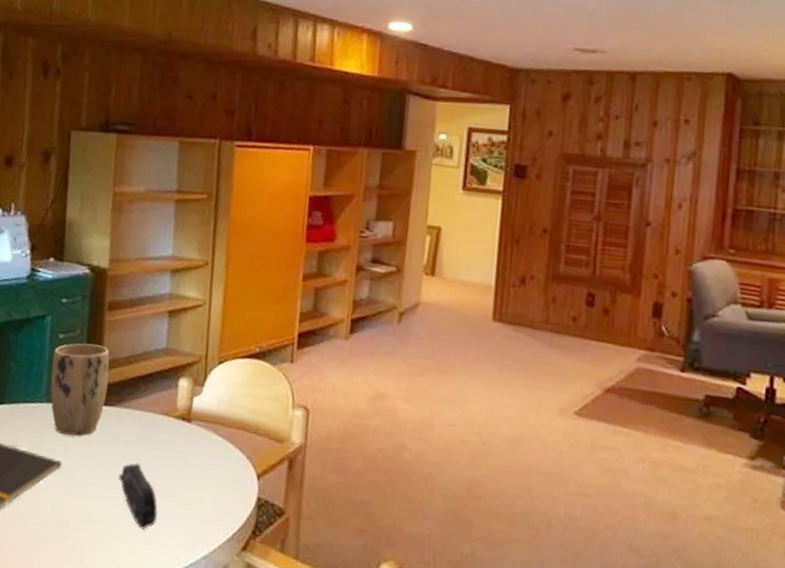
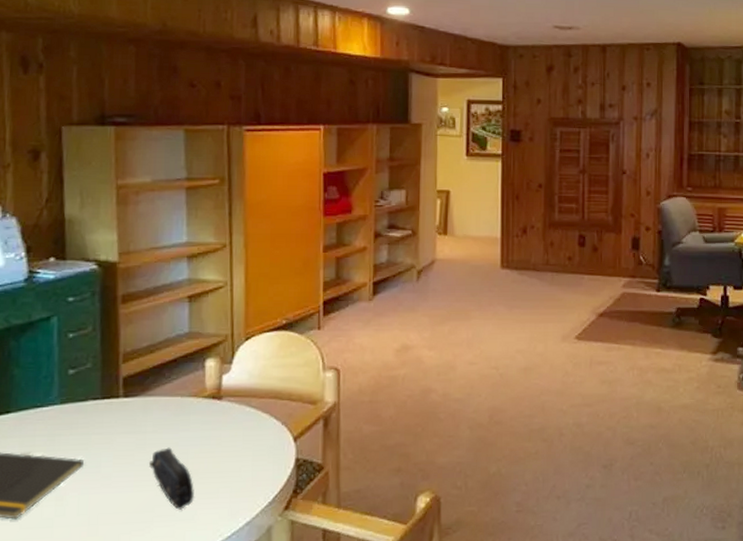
plant pot: present [50,343,110,436] -> none [63,339,129,434]

